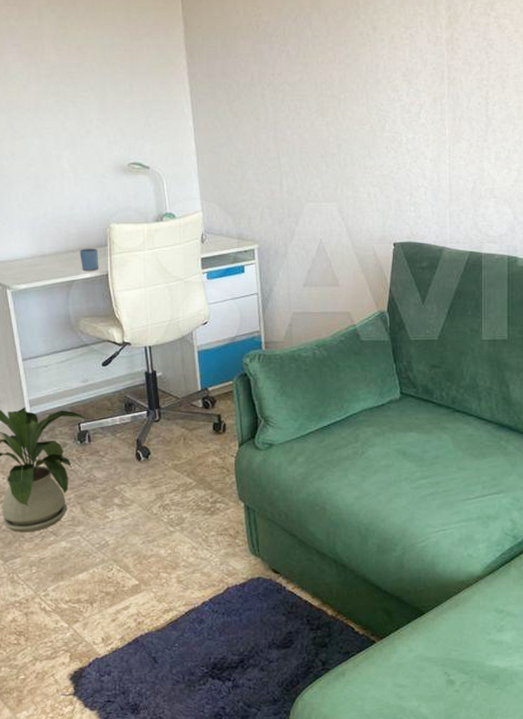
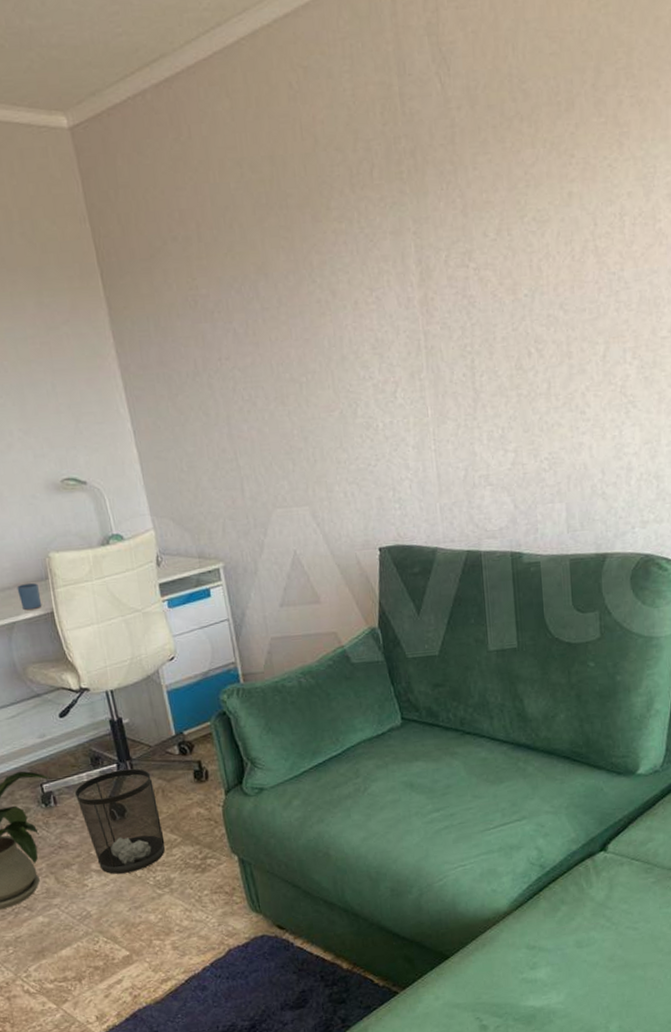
waste bin: none [107,416,181,509] -> present [74,768,165,874]

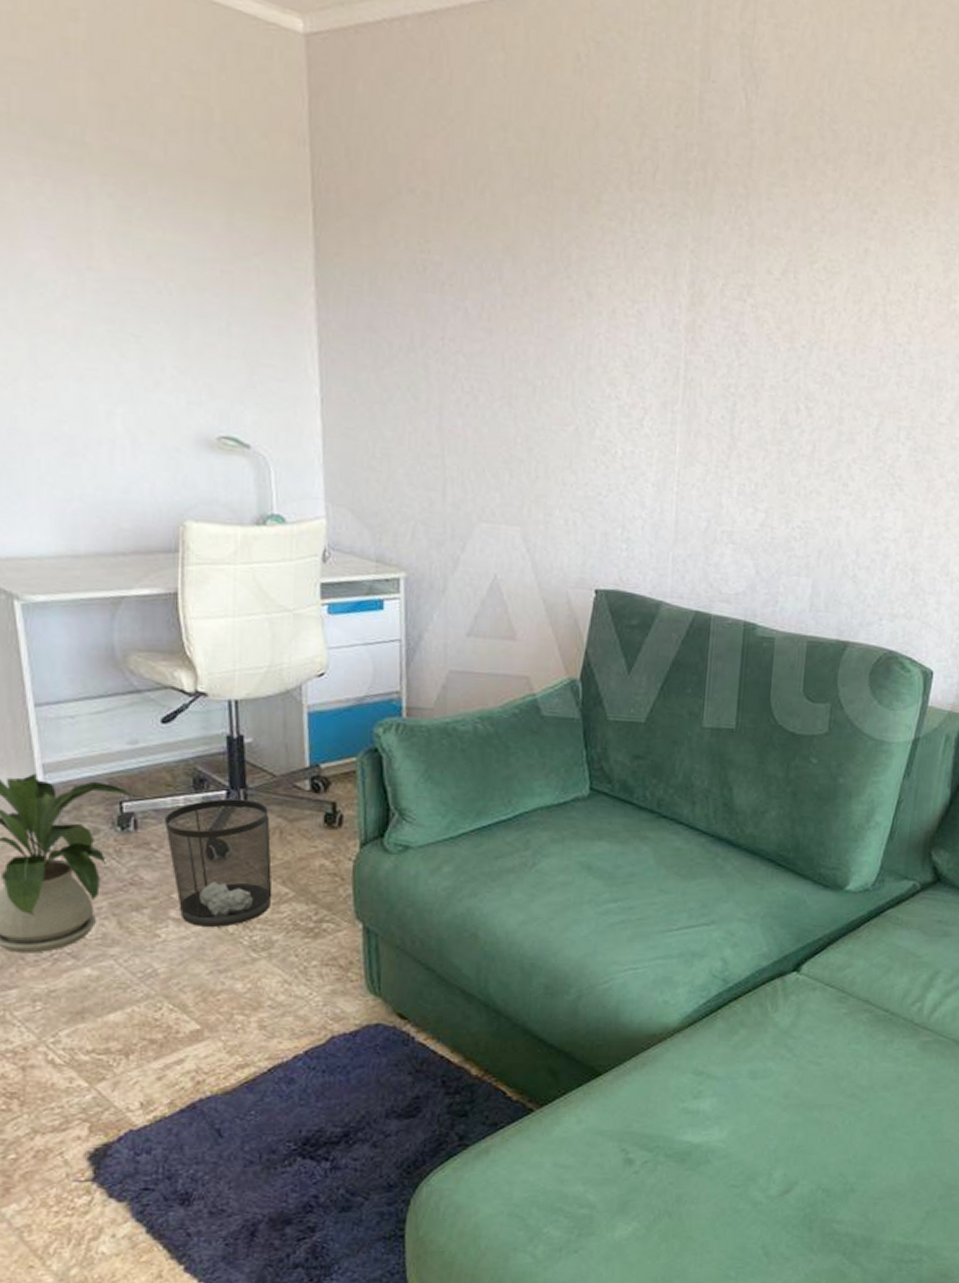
mug: present [17,583,42,611] -> none [134,552,164,587]

